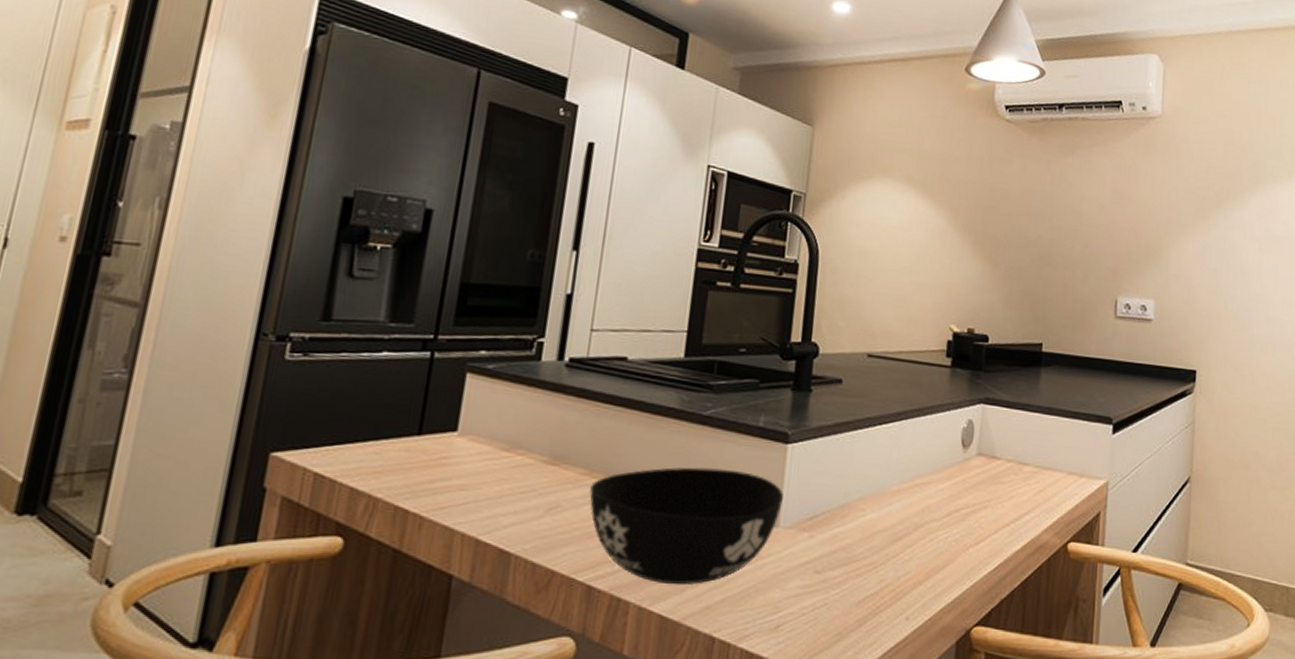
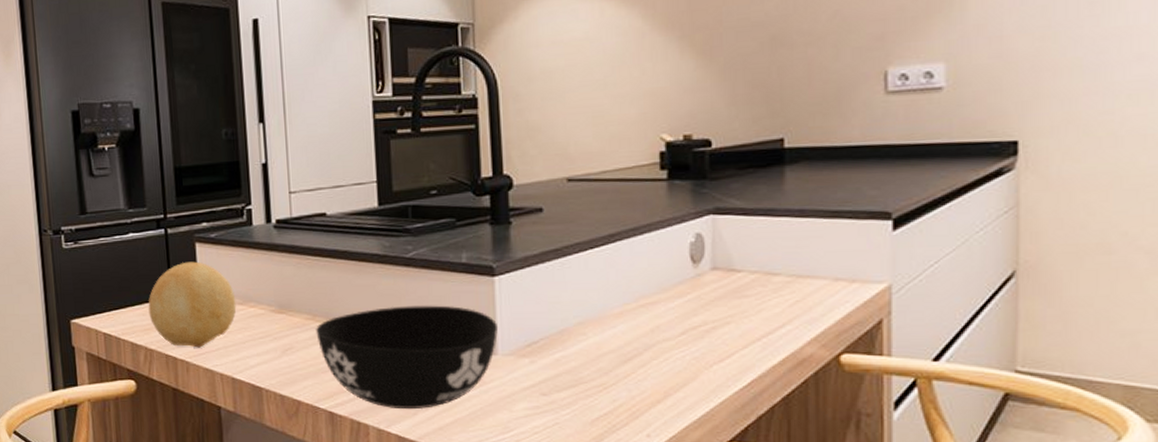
decorative ball: none [384,393,503,500] -> present [148,261,237,348]

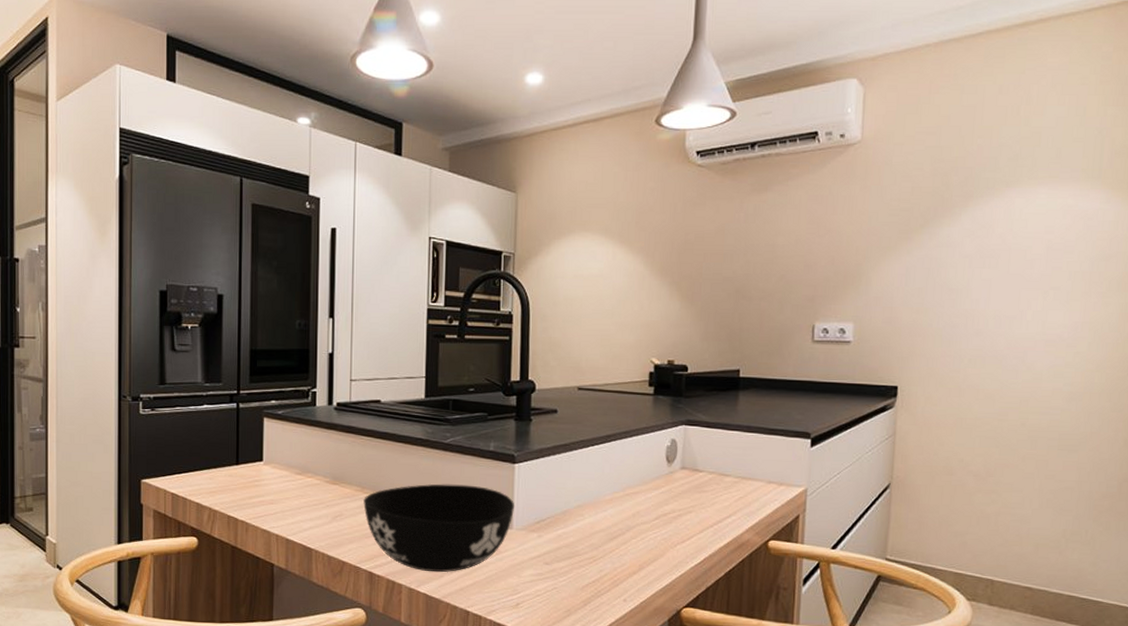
decorative ball: present [148,261,237,348] -> none [215,434,296,511]

